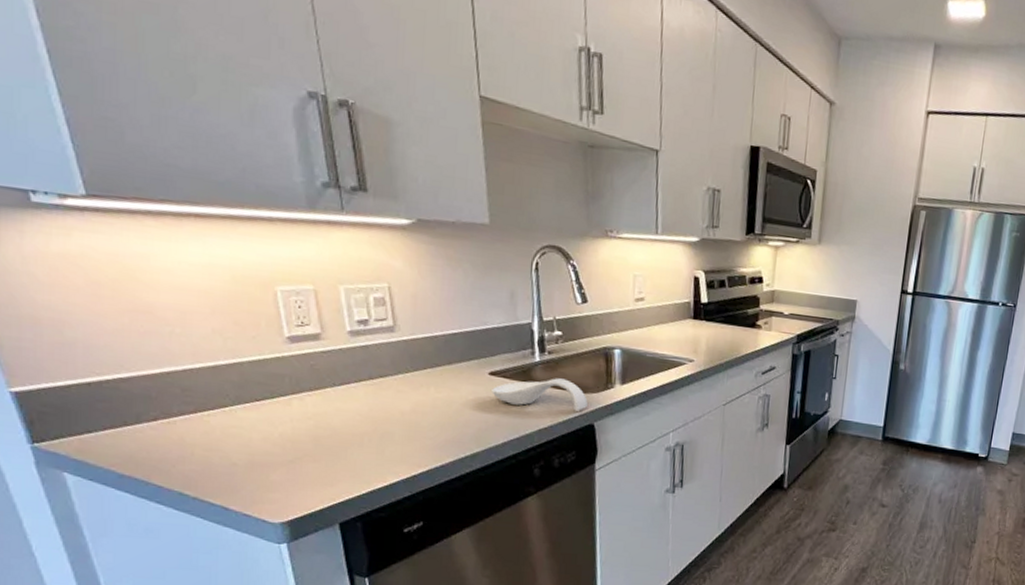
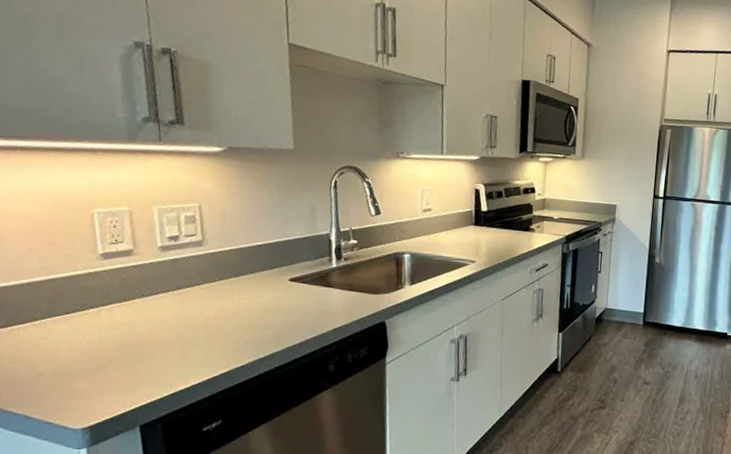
spoon rest: present [492,378,588,411] -> none [291,281,380,311]

